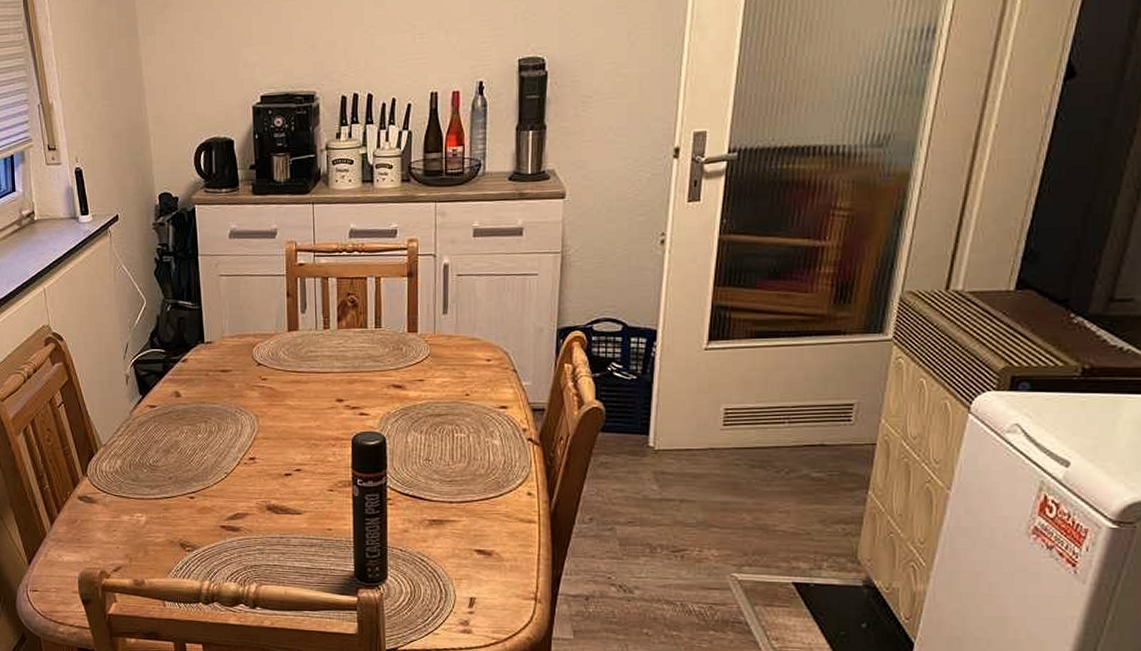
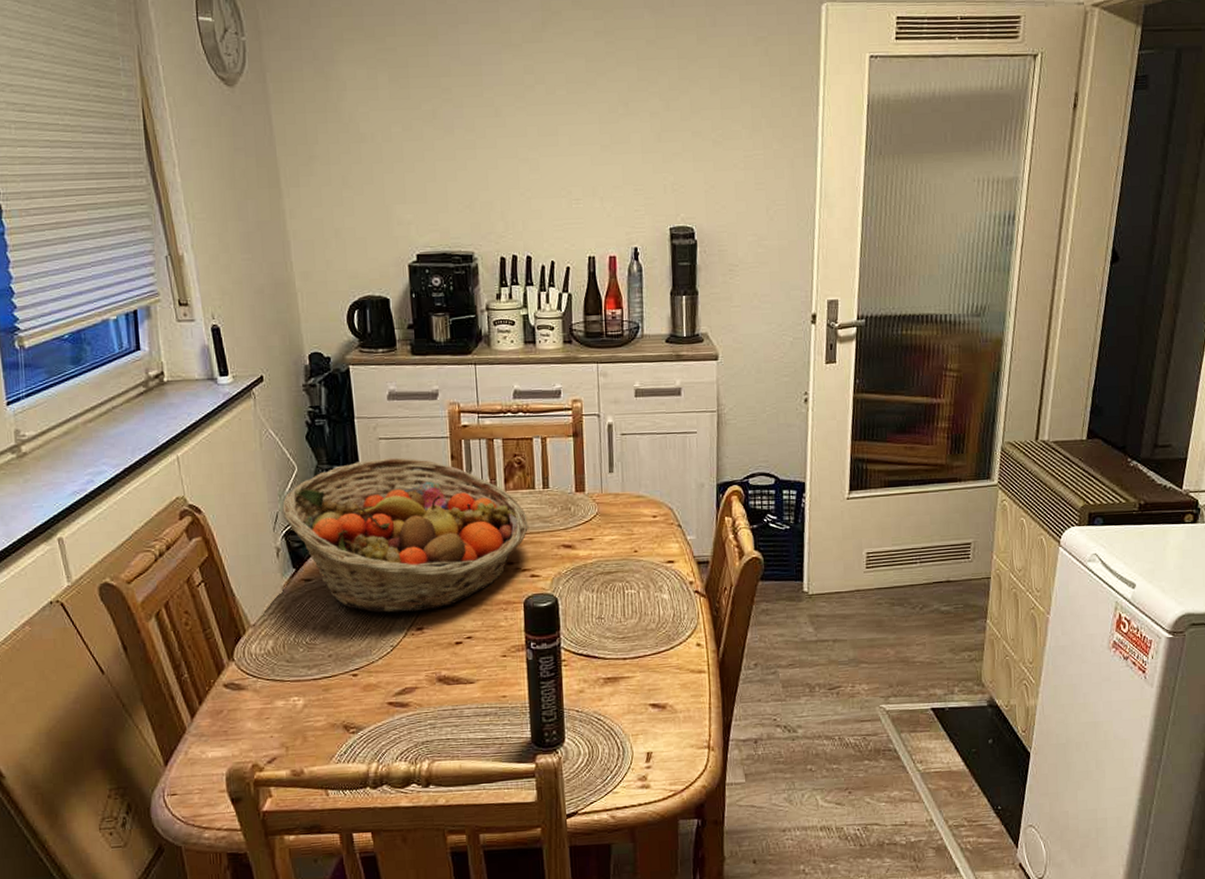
fruit basket: none [131,293,359,443] -> present [281,457,528,614]

